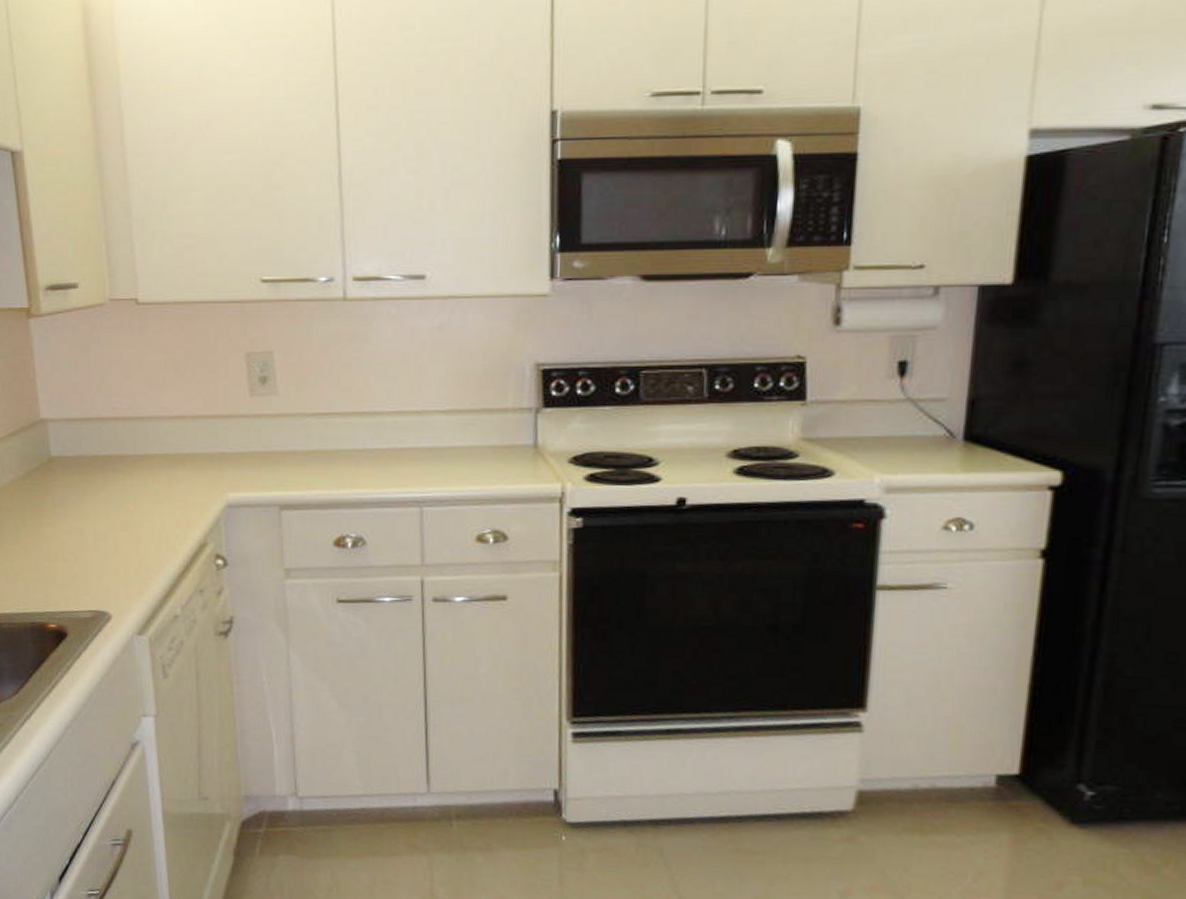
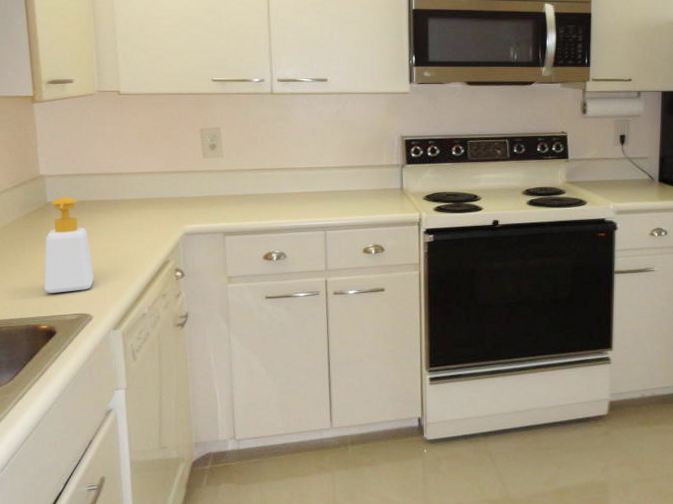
soap bottle: none [50,449,111,582] -> present [44,197,94,293]

